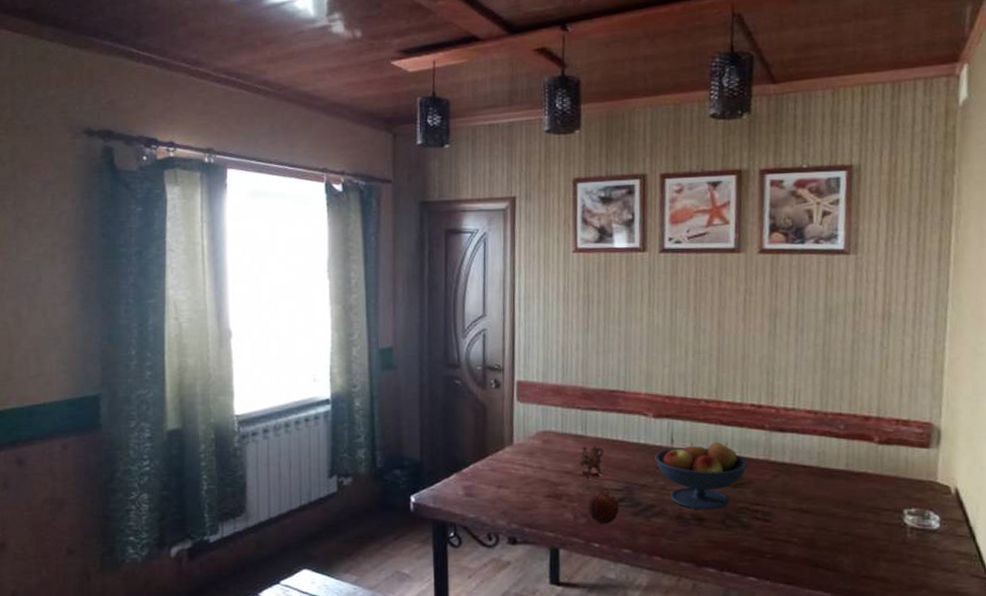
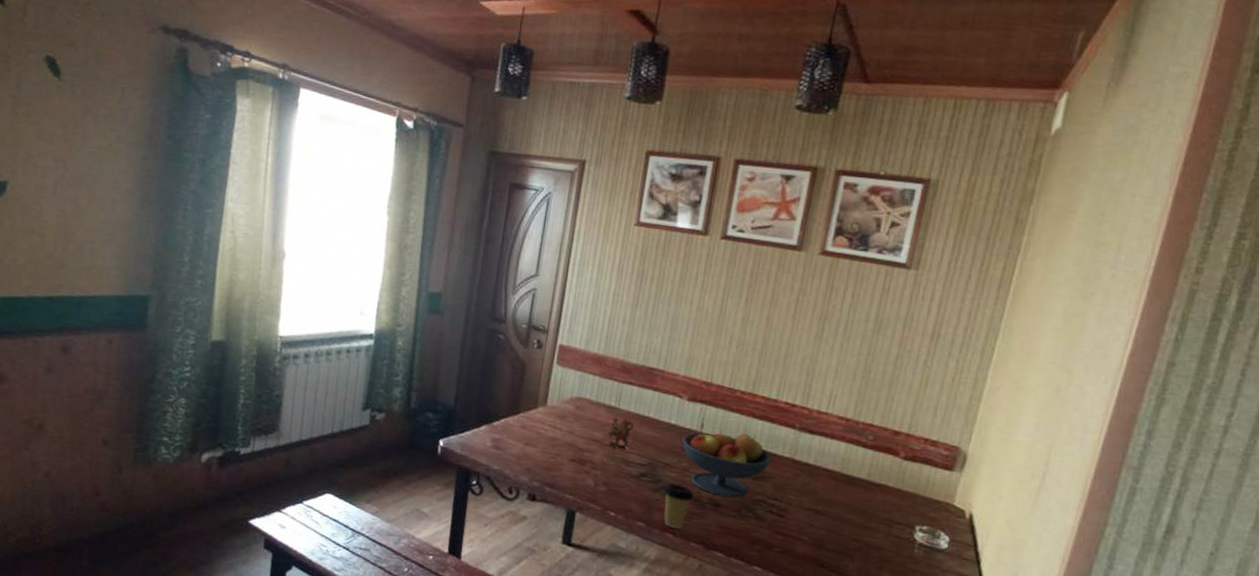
apple: present [587,491,619,524] -> none [609,463,640,495]
coffee cup: none [644,504,676,551] -> present [664,483,694,529]

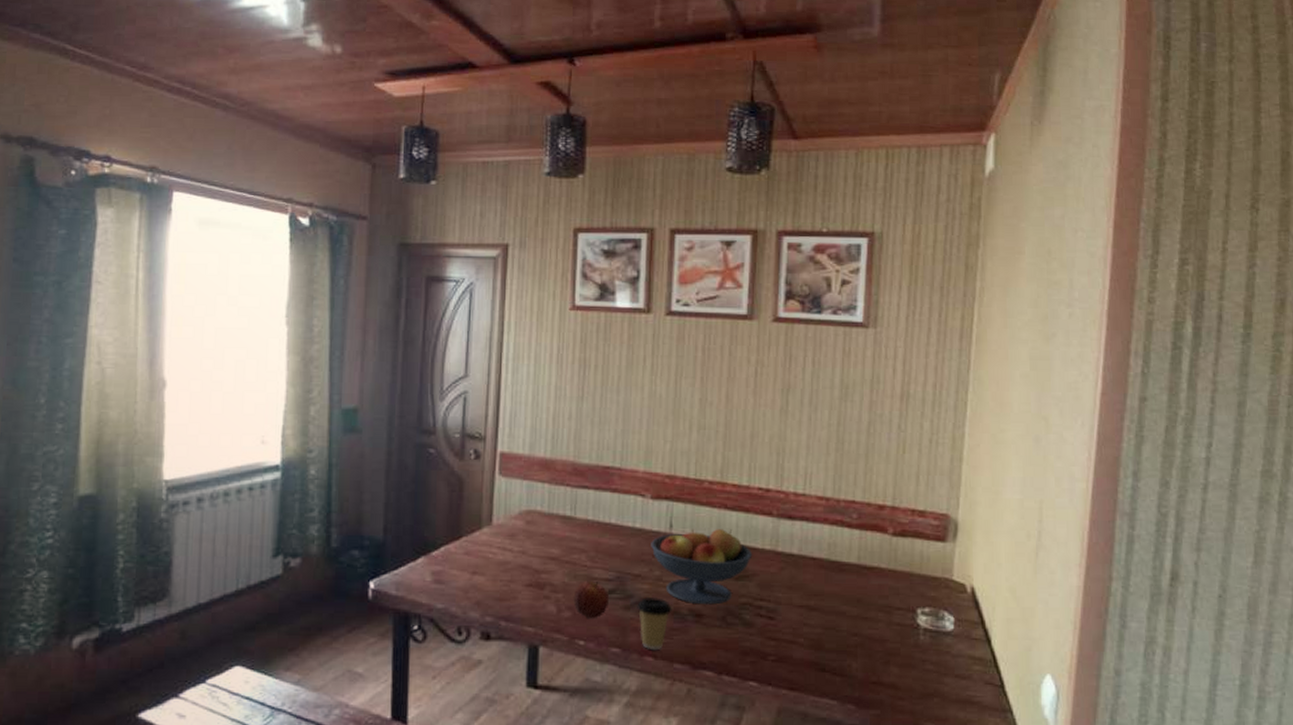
teapot: present [608,418,634,451] -> none [567,528,594,568]
apple: none [609,463,640,495] -> present [573,580,609,618]

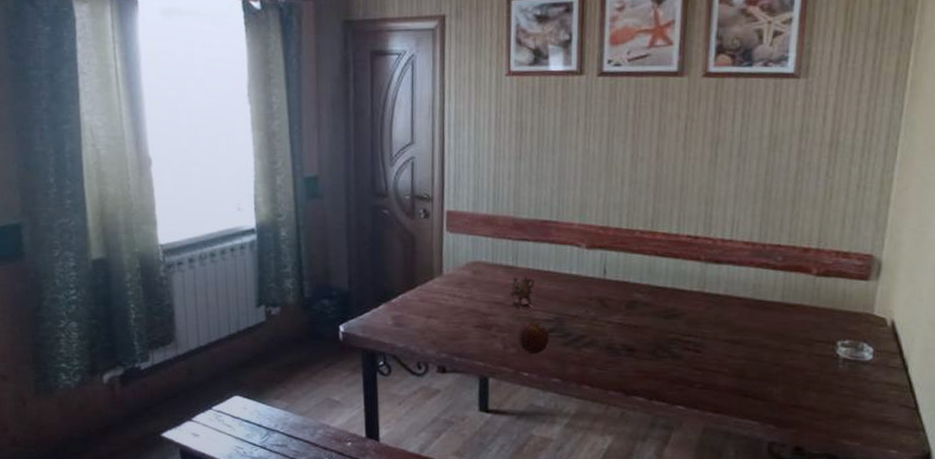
teapot: none [567,528,594,568] -> present [510,276,535,311]
coffee cup: present [637,597,672,651] -> none [575,335,607,380]
fruit bowl: present [651,529,753,605] -> none [586,274,682,341]

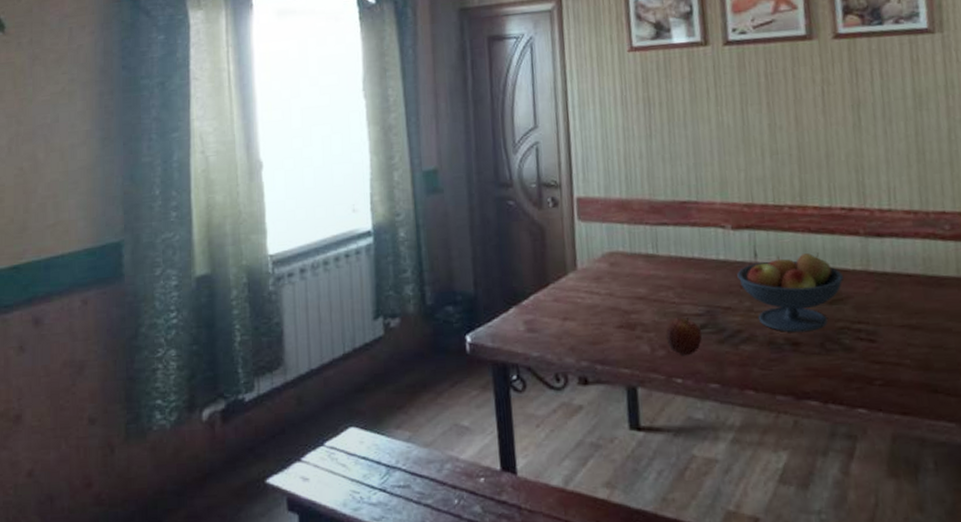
teapot: present [510,276,535,311] -> none [653,264,679,305]
fruit bowl: none [586,274,682,341] -> present [737,253,844,333]

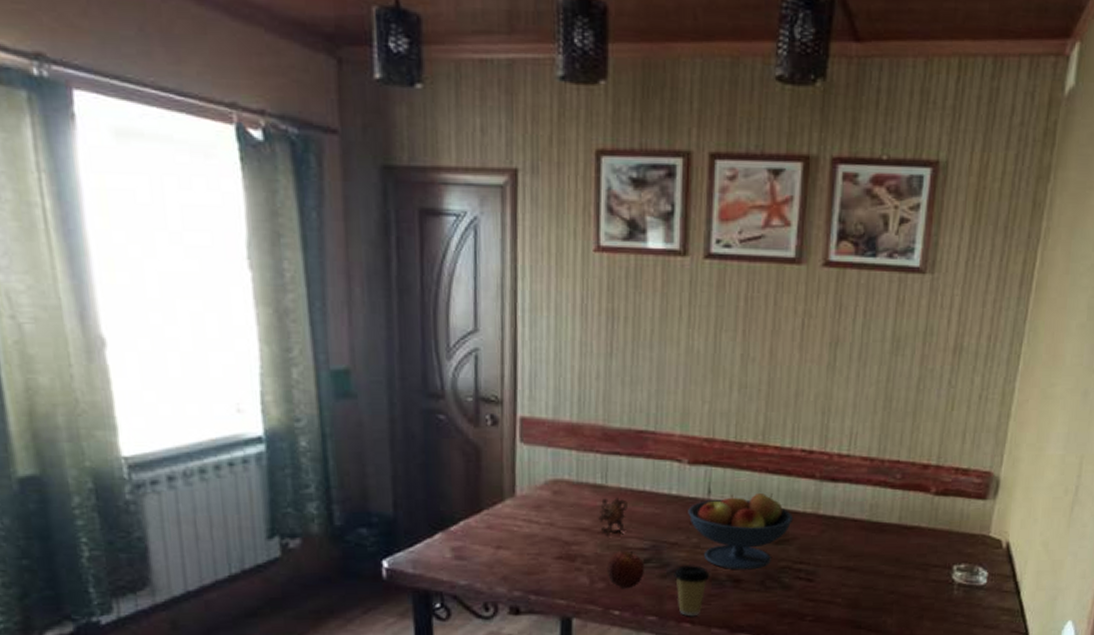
teapot: none [653,264,679,305] -> present [598,496,628,538]
coffee cup: none [731,329,768,384] -> present [674,565,710,617]

